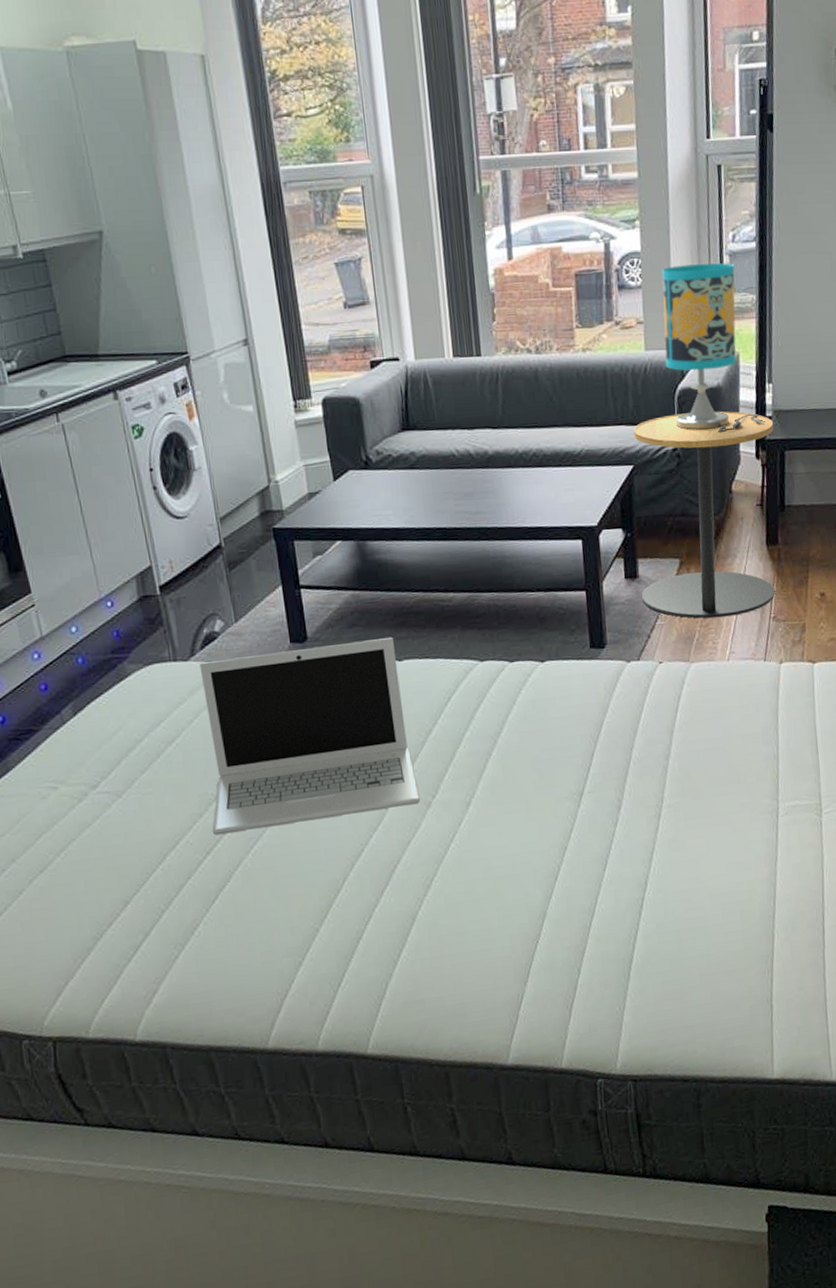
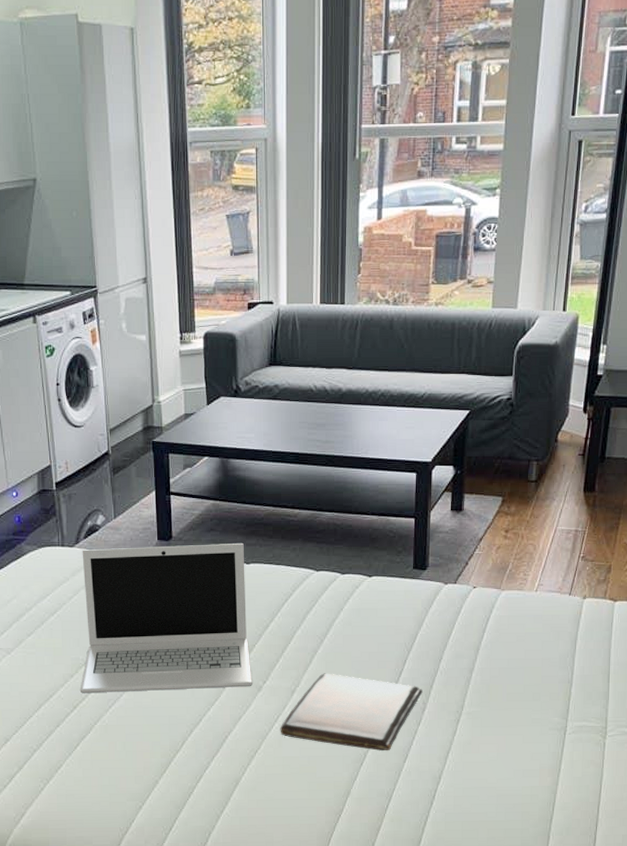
book: none [457,777,616,861] -> present [280,673,423,751]
side table: present [633,411,775,619] -> none [464,367,604,553]
table lamp: present [662,263,765,433] -> none [509,231,596,387]

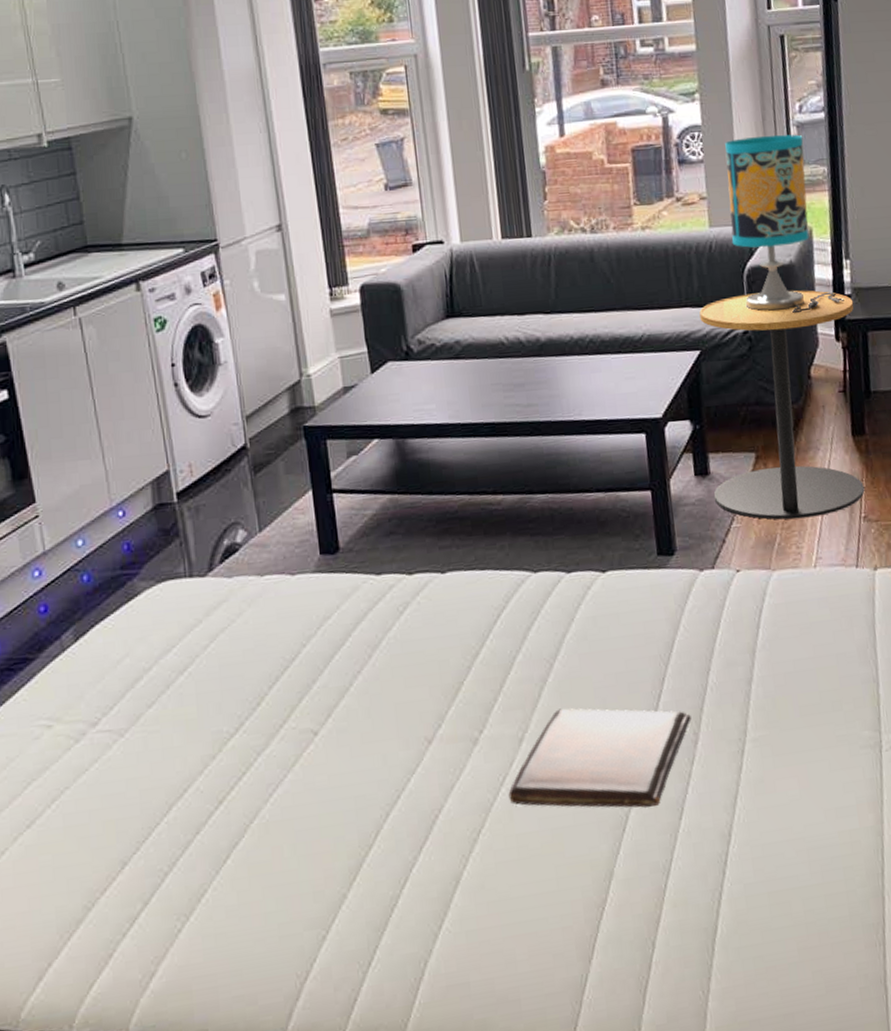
laptop: present [79,543,252,694] -> none [218,547,465,781]
side table: none [464,367,604,553] -> present [699,290,865,520]
table lamp: none [509,231,596,387] -> present [725,134,844,314]

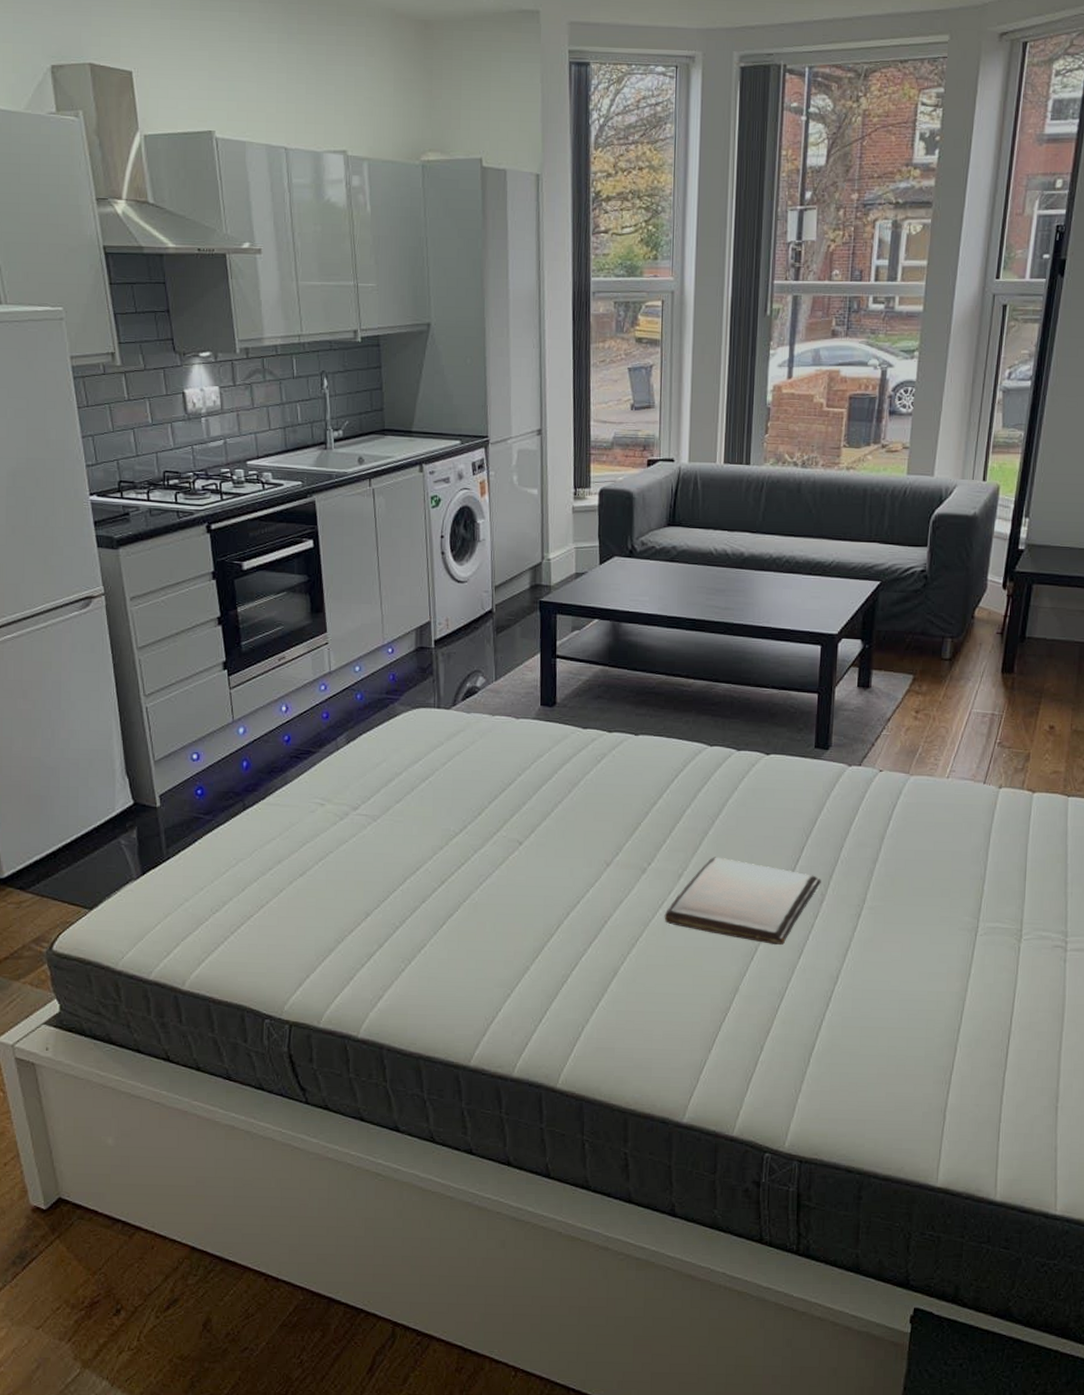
side table: present [699,290,865,520] -> none [871,537,1025,736]
table lamp: present [725,134,844,314] -> none [925,396,1017,560]

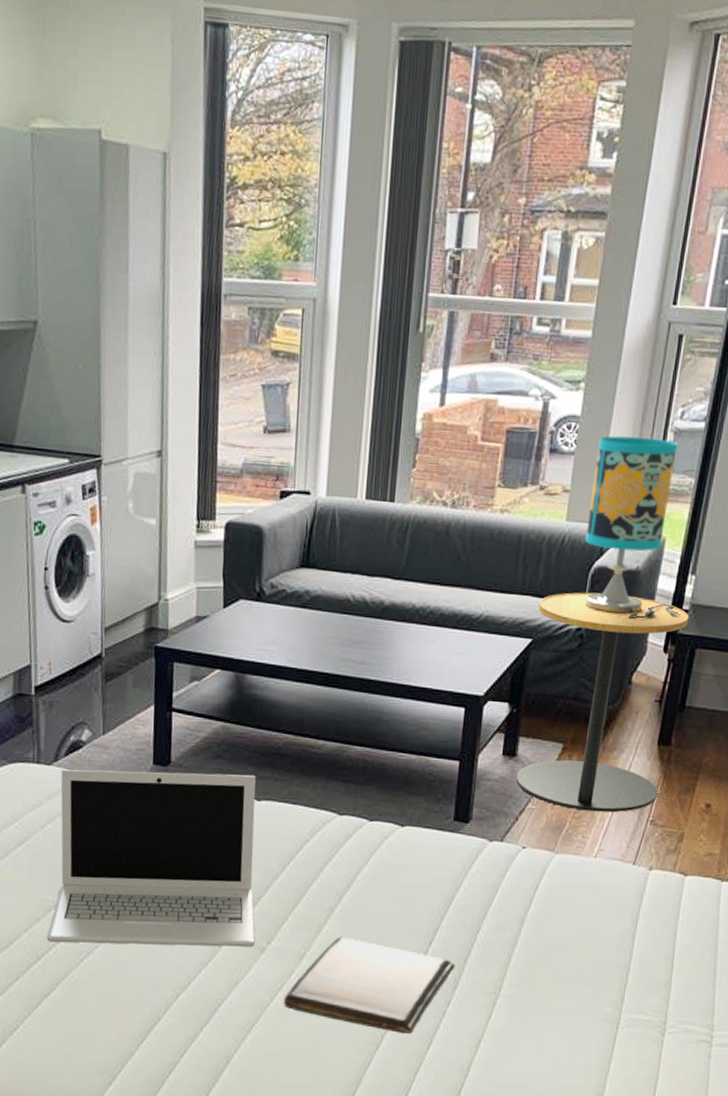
laptop: none [449,712,637,868] -> present [46,769,256,947]
side table: none [871,537,1025,736] -> present [516,592,689,813]
table lamp: none [925,396,1017,560] -> present [584,436,681,620]

